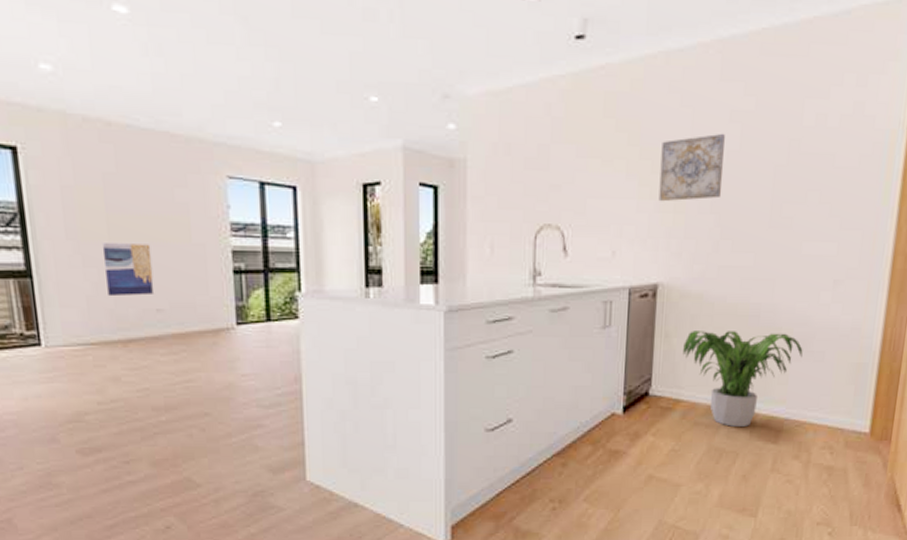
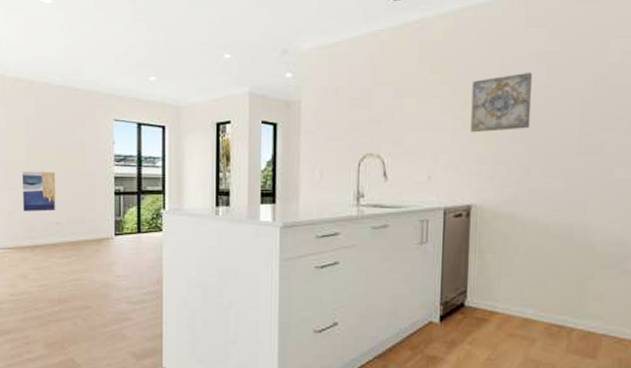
potted plant: present [683,331,803,427] -> none [497,248,619,340]

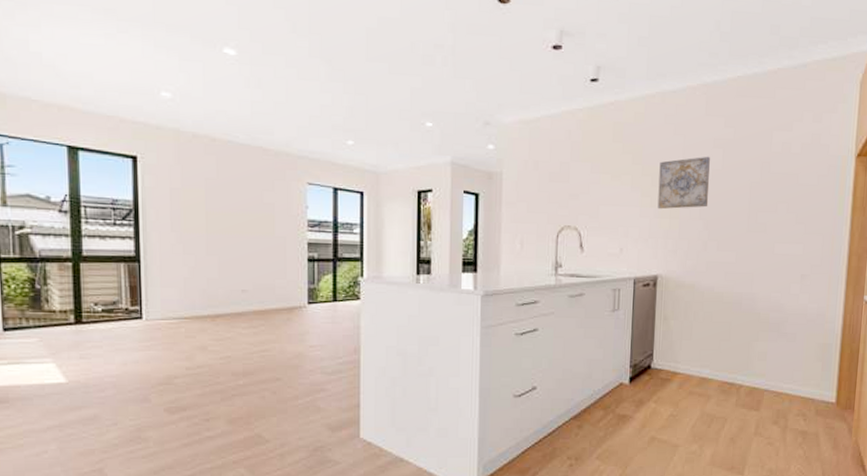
wall art: present [21,171,56,212] -> none [200,235,241,279]

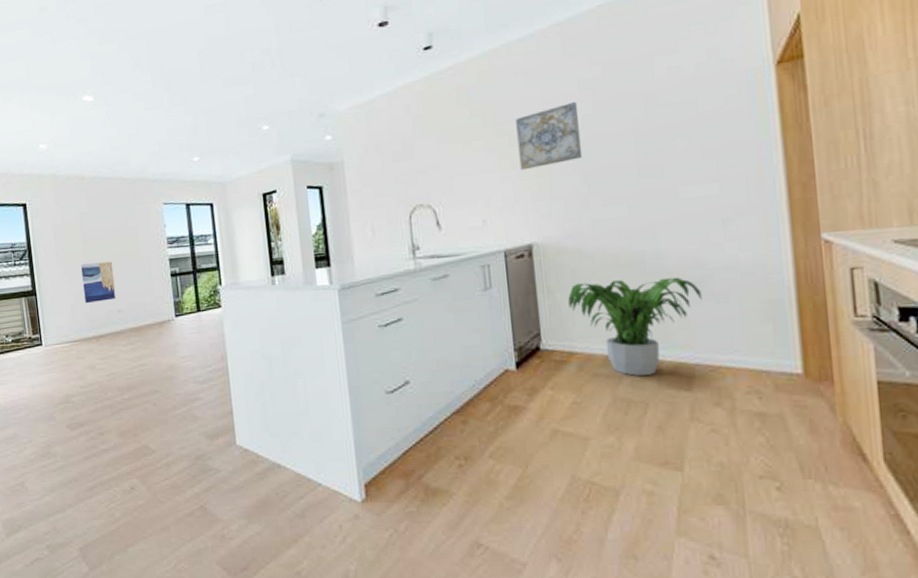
wall art: none [200,235,241,279] -> present [80,261,117,304]
potted plant: none [679,314,778,396] -> present [568,277,702,376]

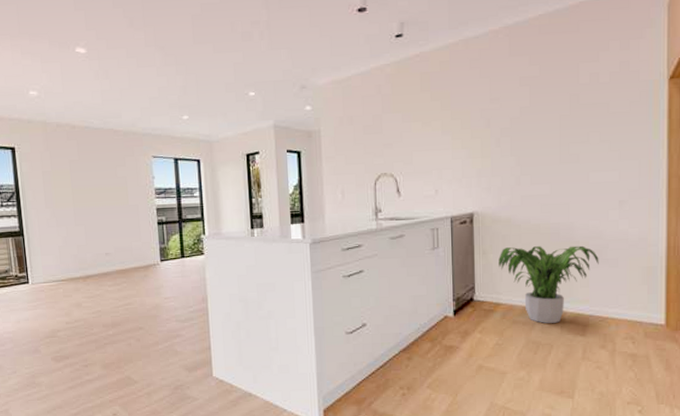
wall art: present [80,261,117,304] -> none [69,207,104,246]
wall art: present [515,101,583,171] -> none [468,94,519,150]

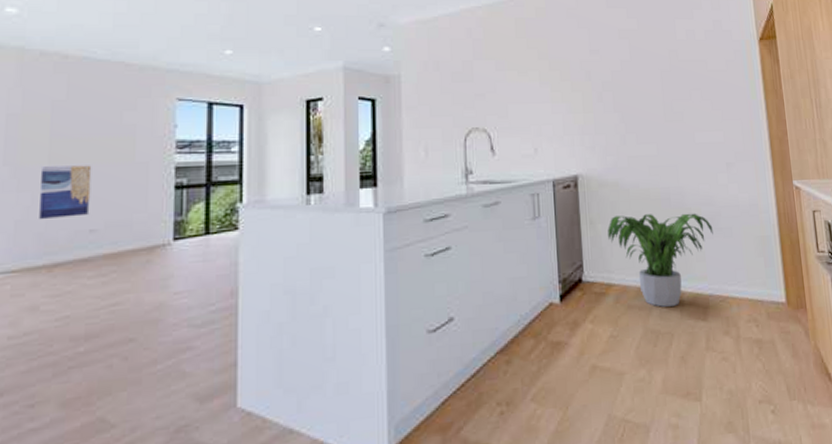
wall art: none [69,207,104,246] -> present [39,165,92,220]

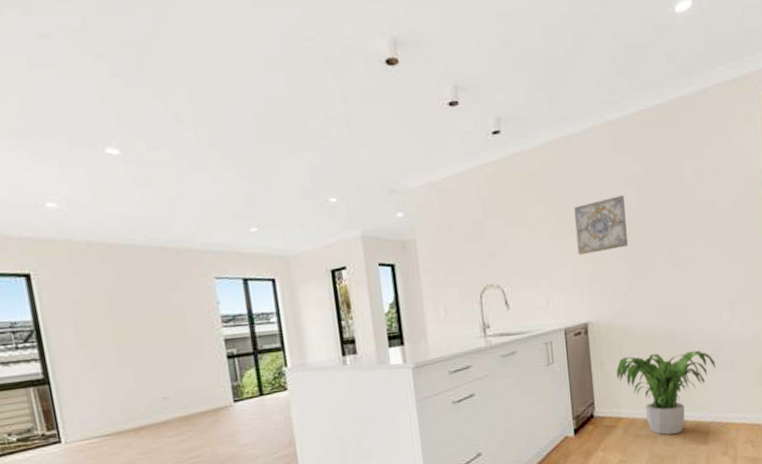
wall art: present [39,165,92,220] -> none [110,342,160,392]
wall art: none [566,47,622,104] -> present [574,194,629,256]

